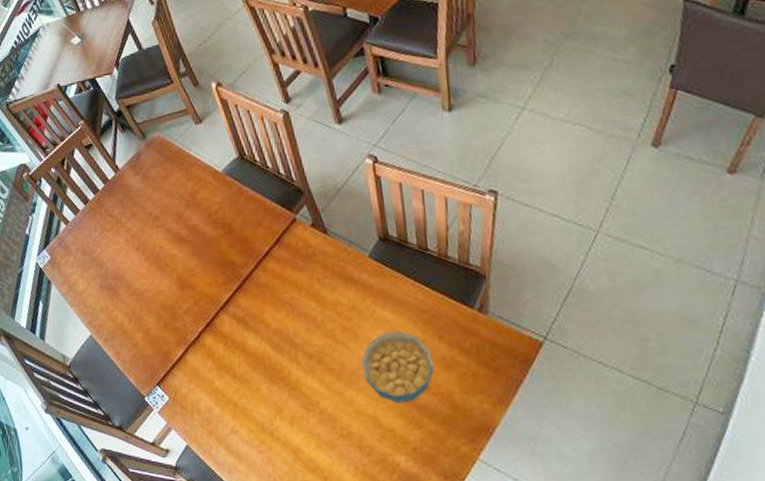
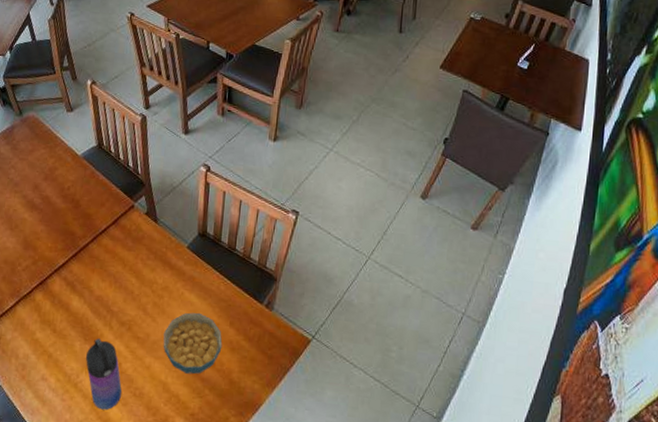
water bottle: none [275,377,326,457] -> present [85,338,122,411]

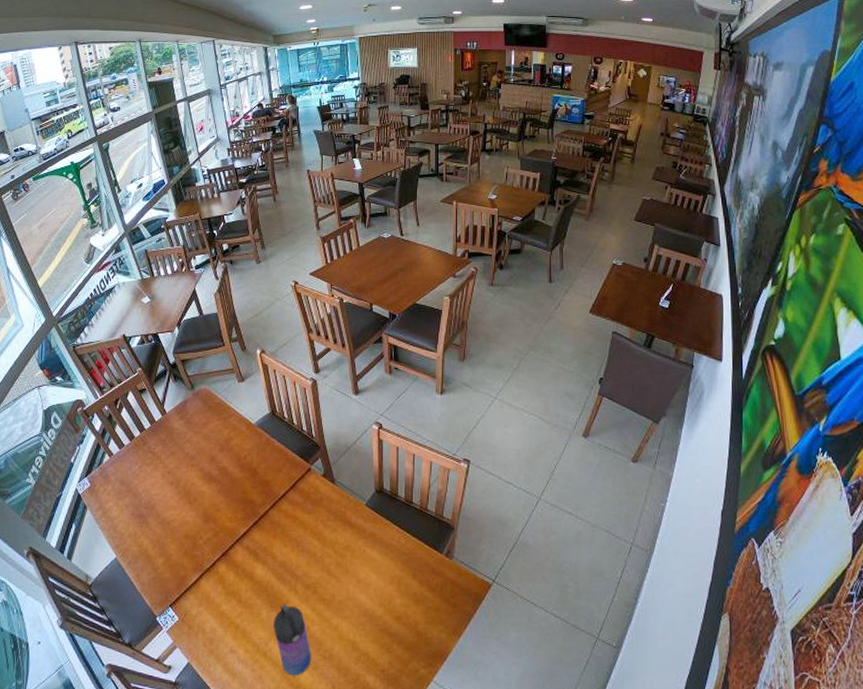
cereal bowl: present [163,312,223,374] -> none [349,568,407,630]

